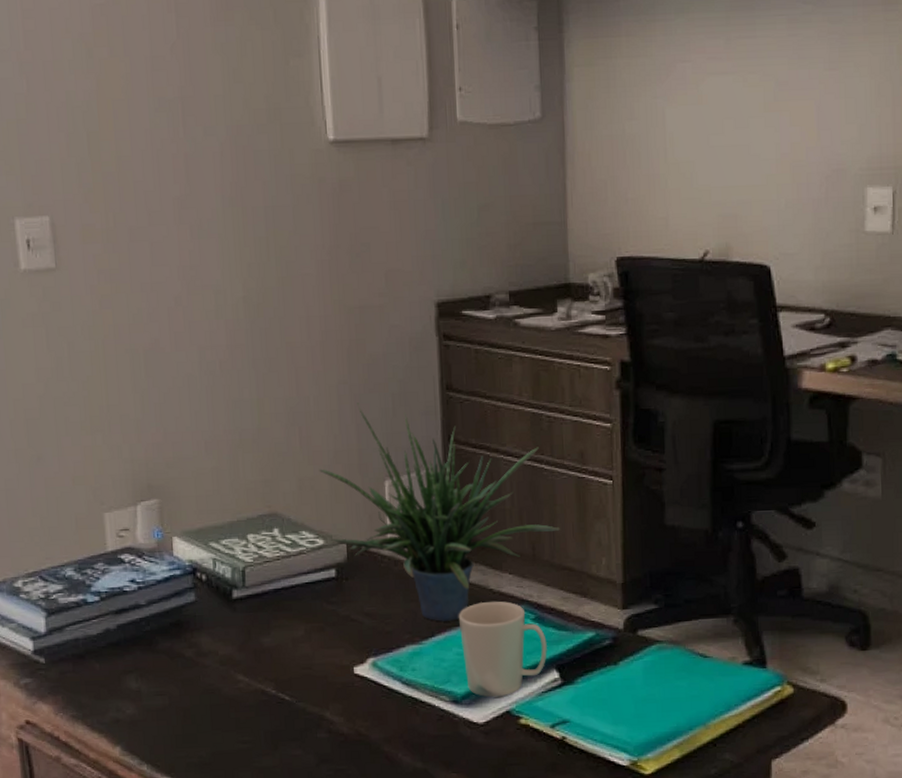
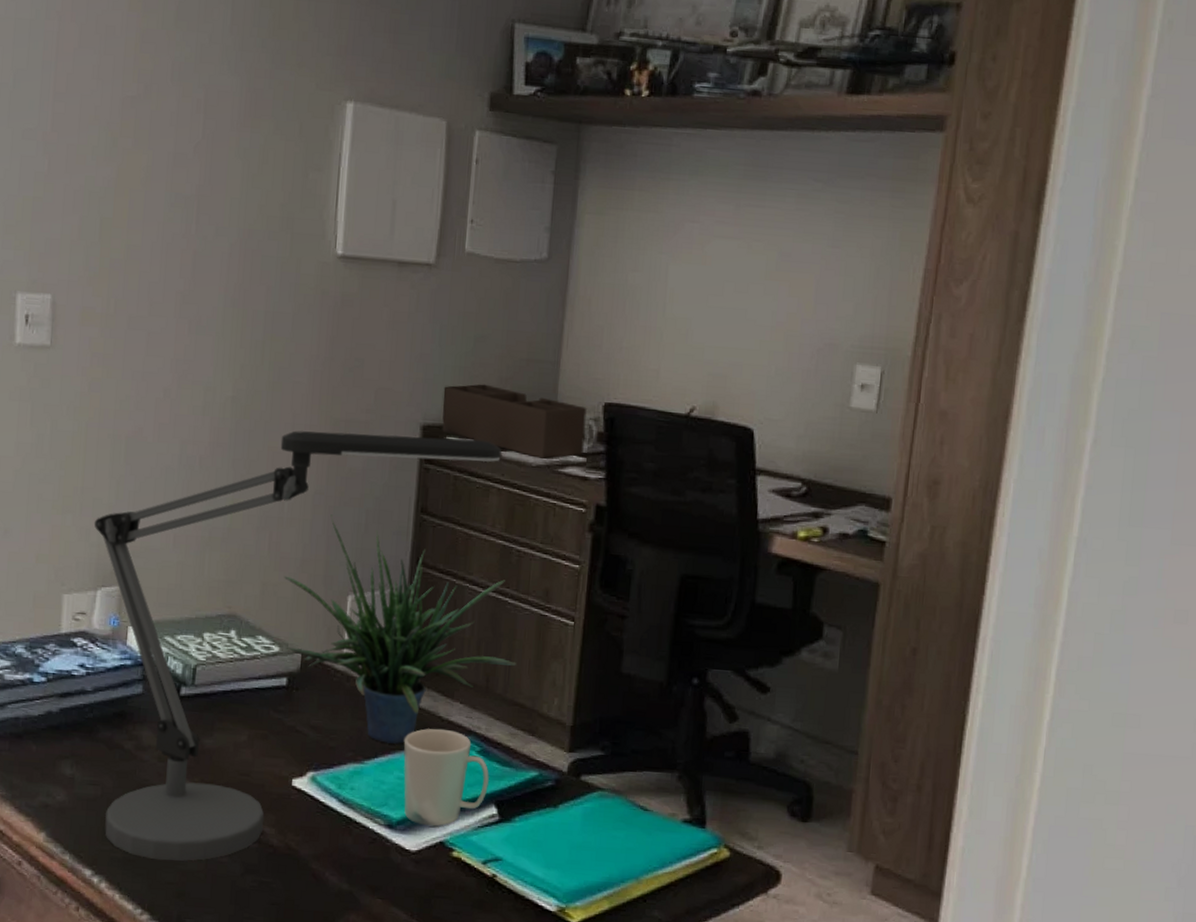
desk lamp: none [124,310,519,760] -> present [94,430,502,862]
desk organizer: none [454,253,601,322] -> present [442,384,587,460]

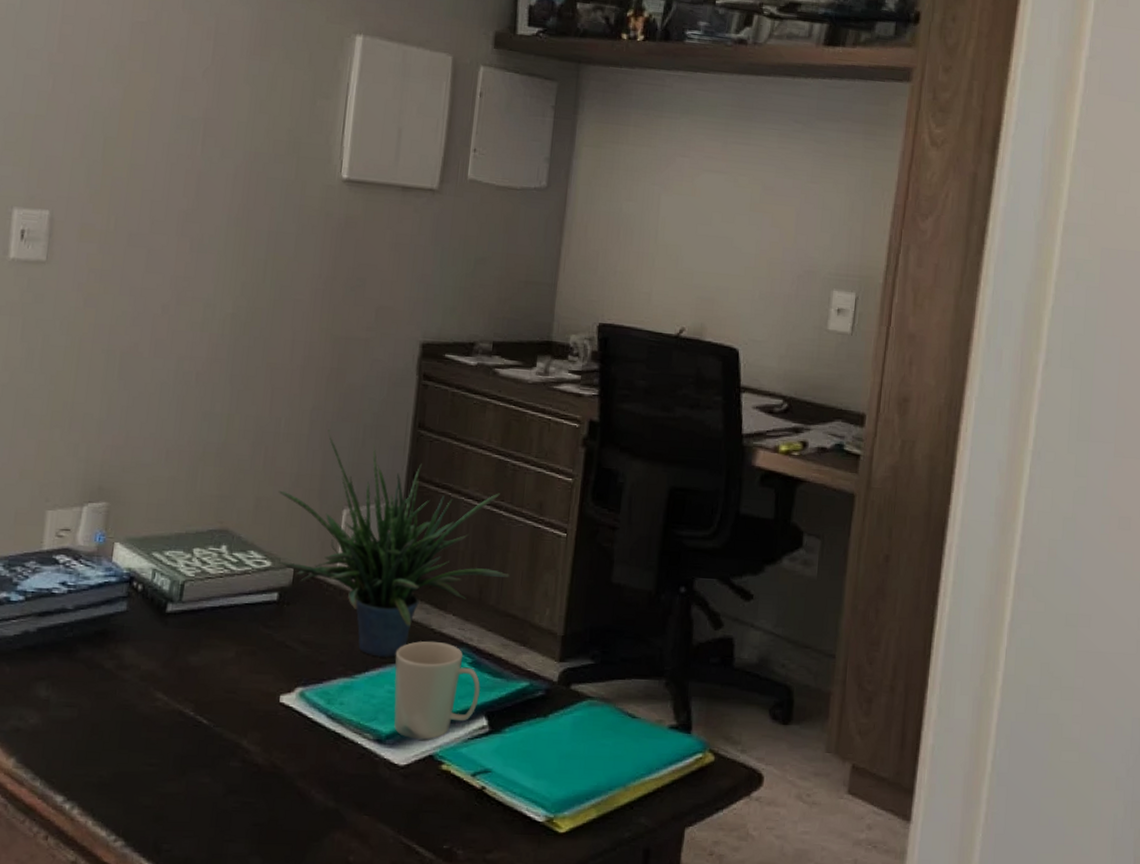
desk lamp: present [94,430,502,862] -> none [80,347,499,784]
desk organizer: present [442,384,587,460] -> none [441,304,582,377]

